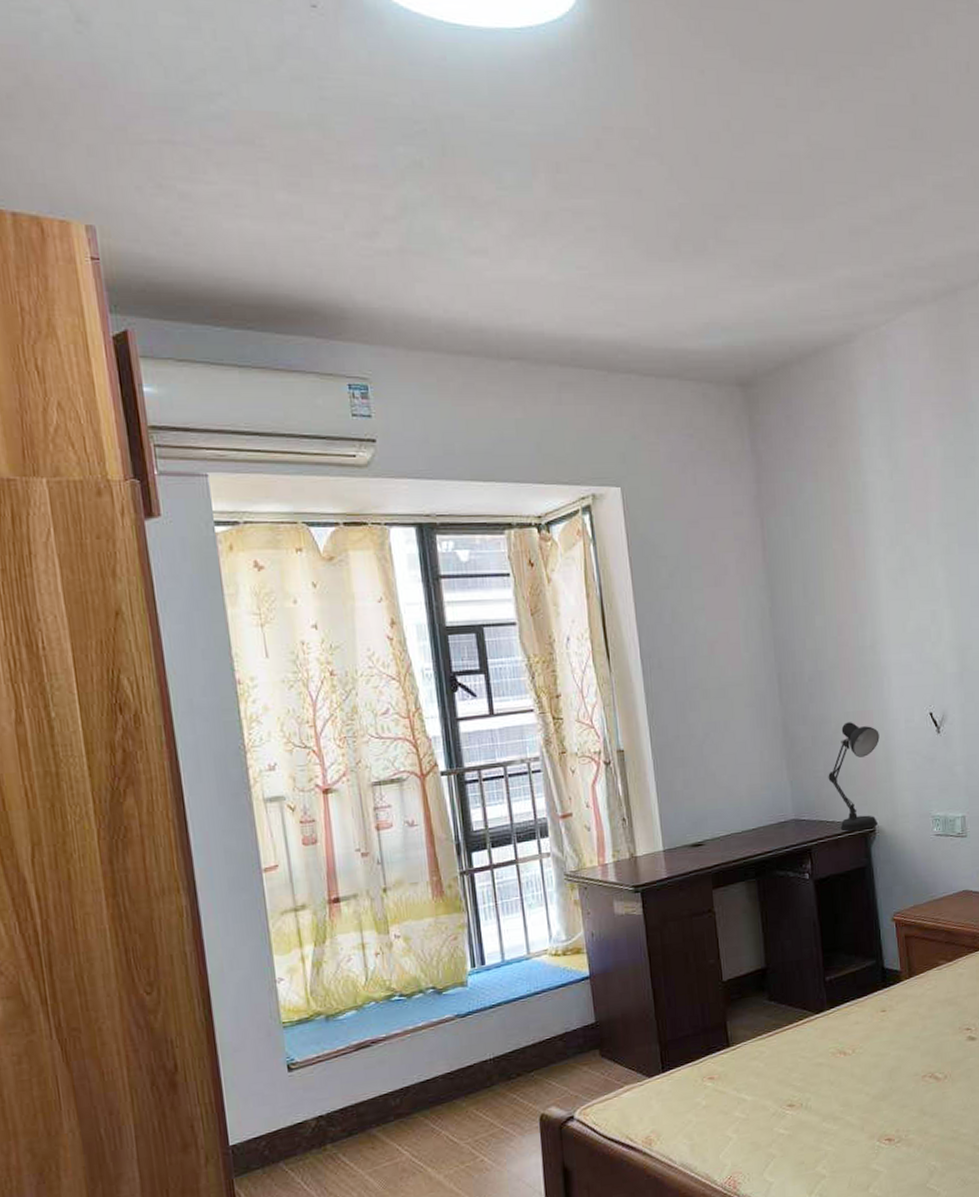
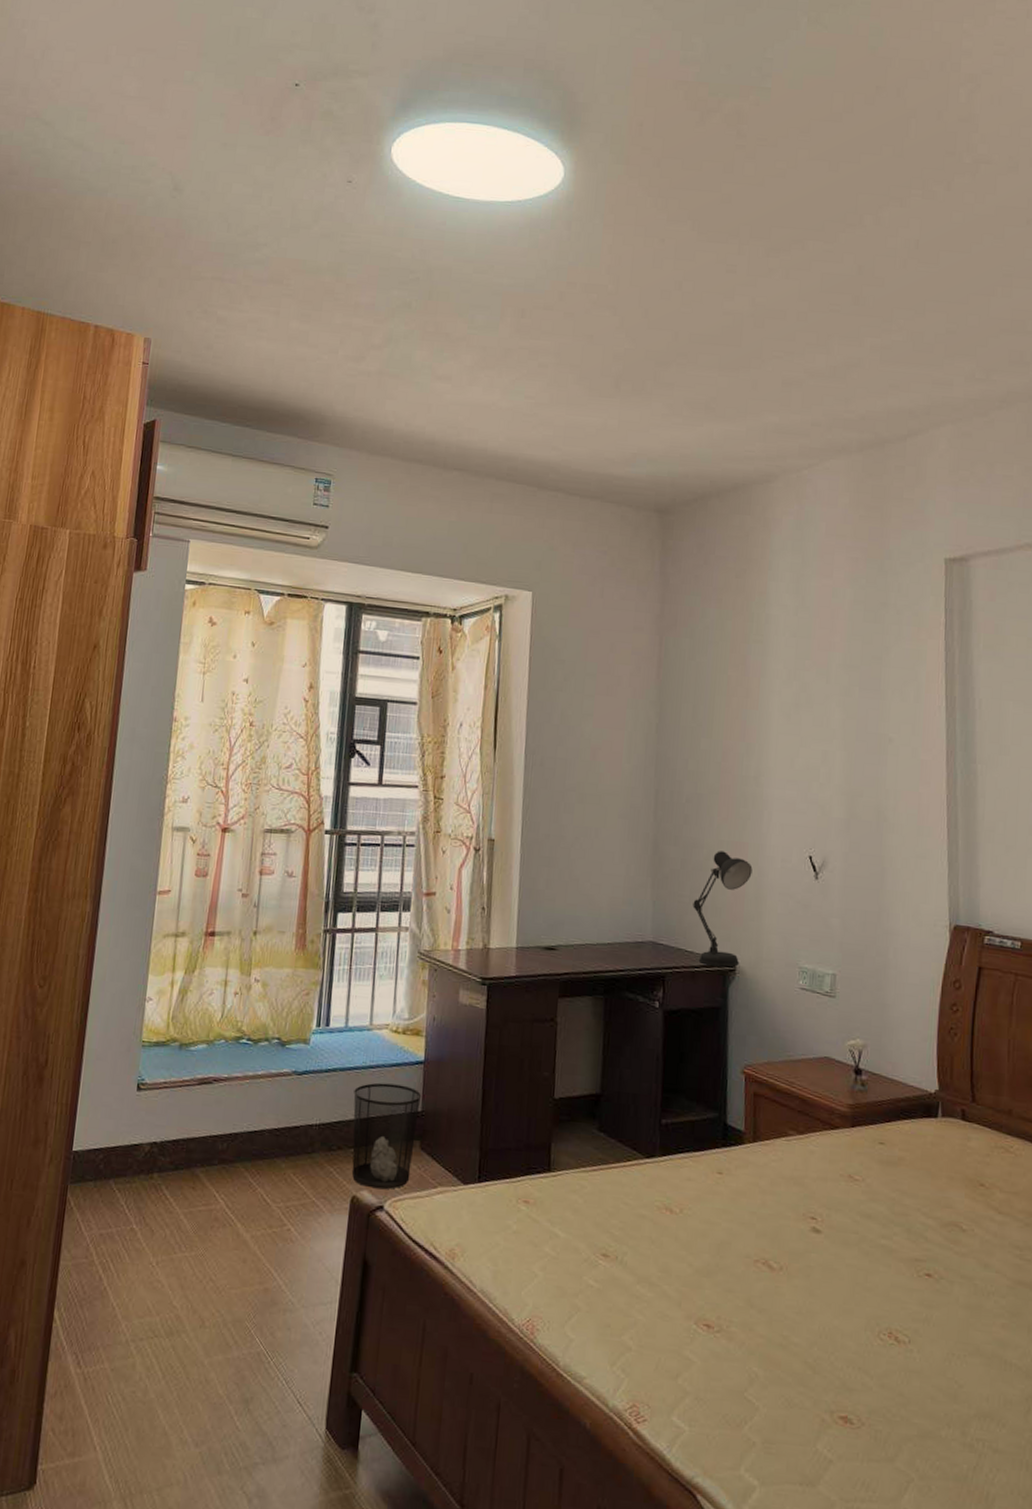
waste bin: none [523,1002,595,1104] -> present [351,1082,422,1190]

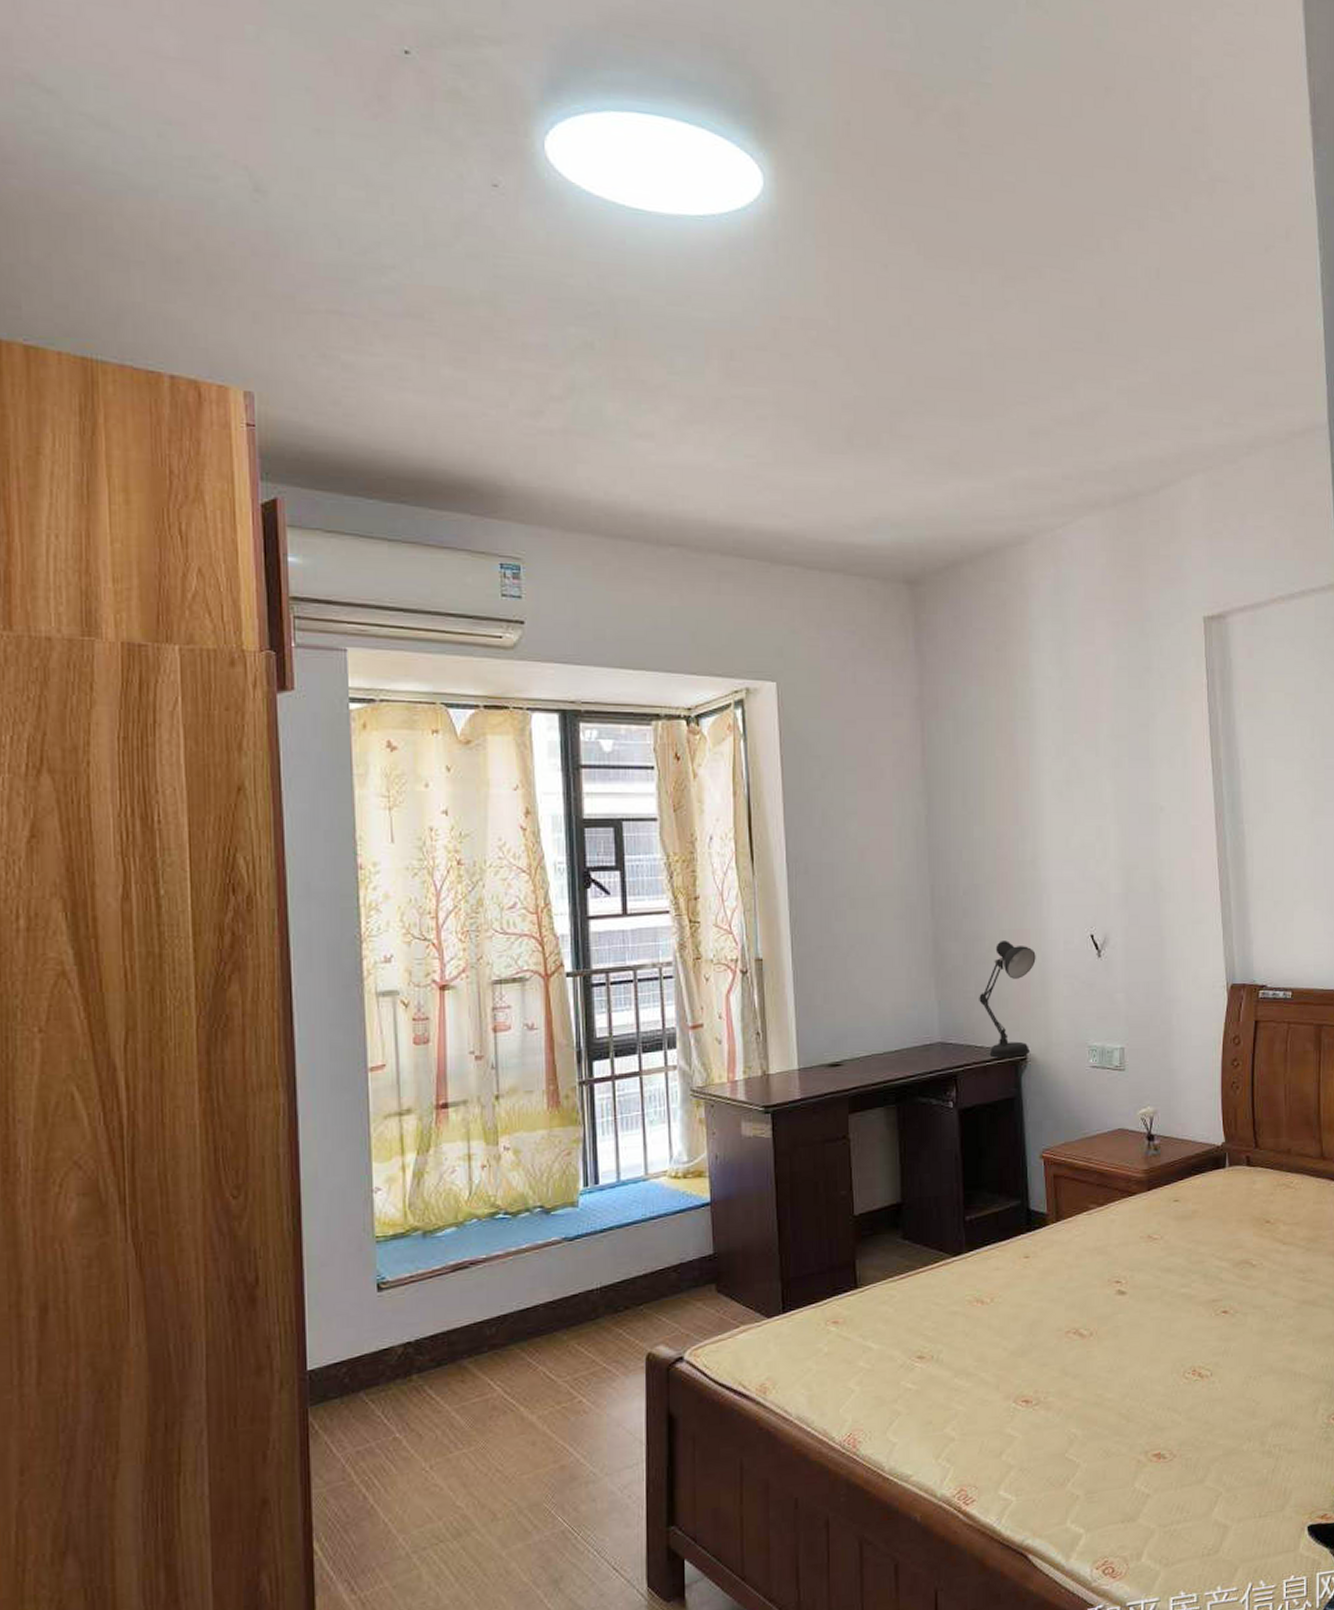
waste bin: present [351,1082,422,1190] -> none [636,1230,712,1342]

